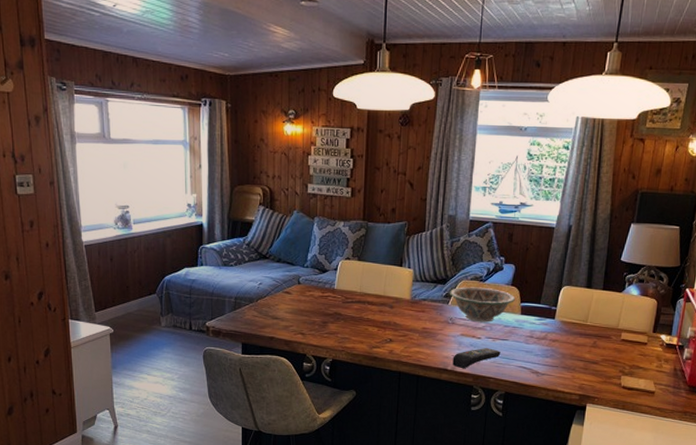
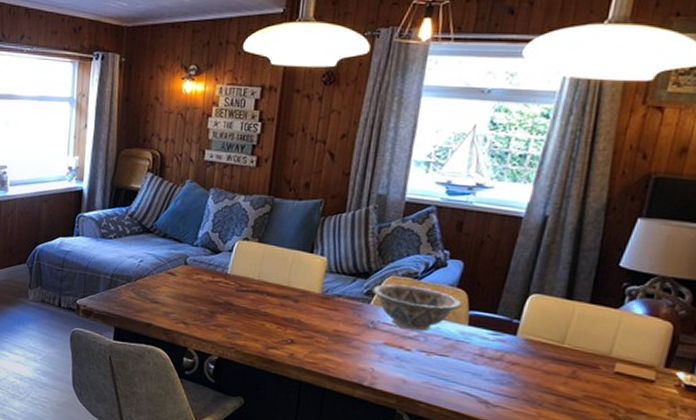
remote control: present [452,348,501,369] -> none [370,363,437,387]

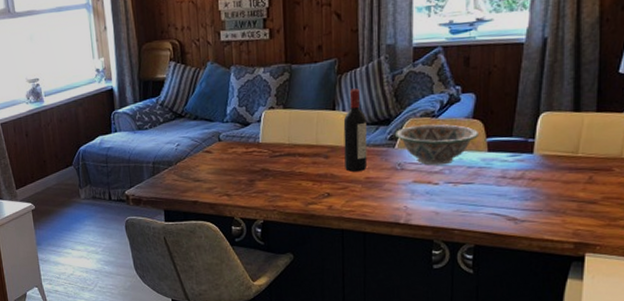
wine bottle: none [314,234,345,323] -> present [343,88,368,172]

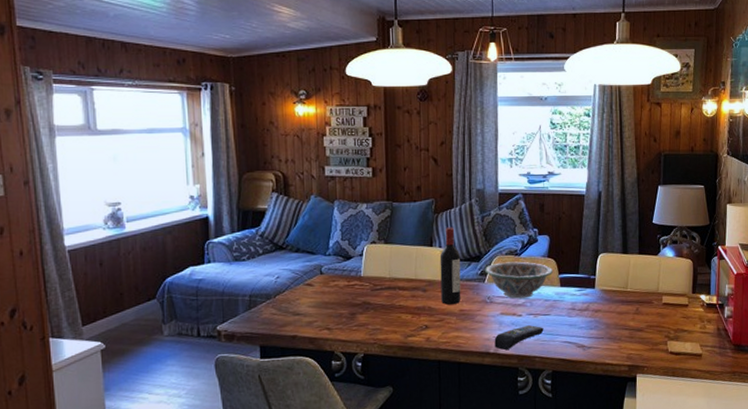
remote control: none [405,194,465,221] -> present [494,325,544,351]

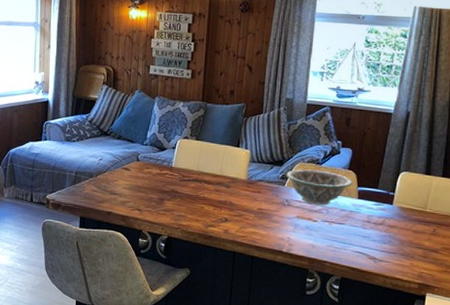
wine bottle: present [439,227,461,305] -> none [242,131,264,203]
remote control: present [494,325,544,351] -> none [287,231,337,252]

